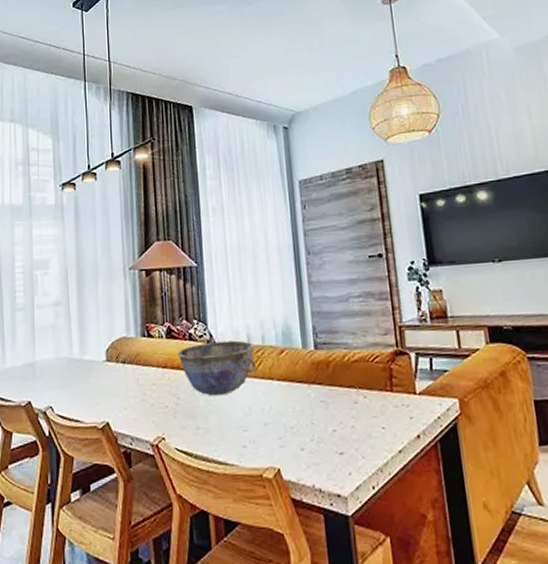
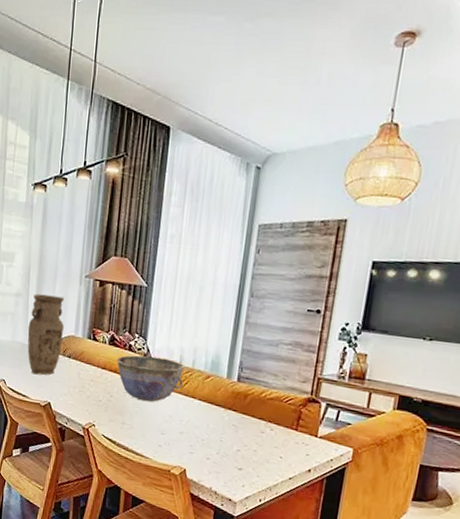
vase: none [72,296,114,392] -> present [27,293,65,376]

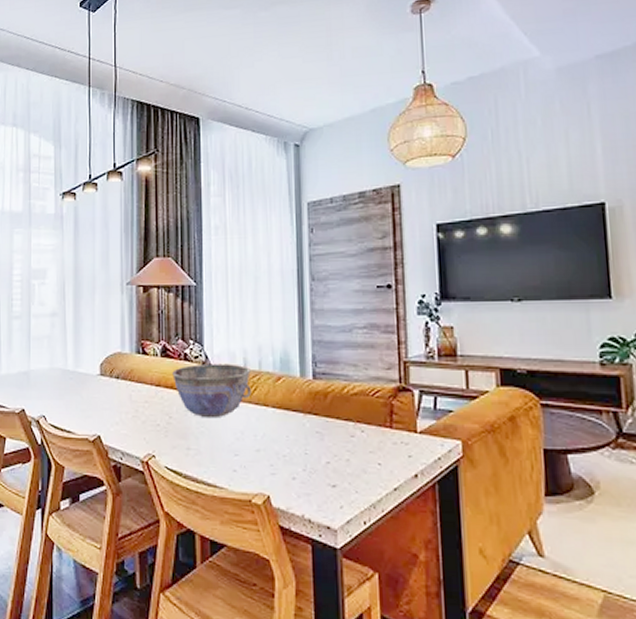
vase: present [27,293,65,376] -> none [67,310,109,404]

